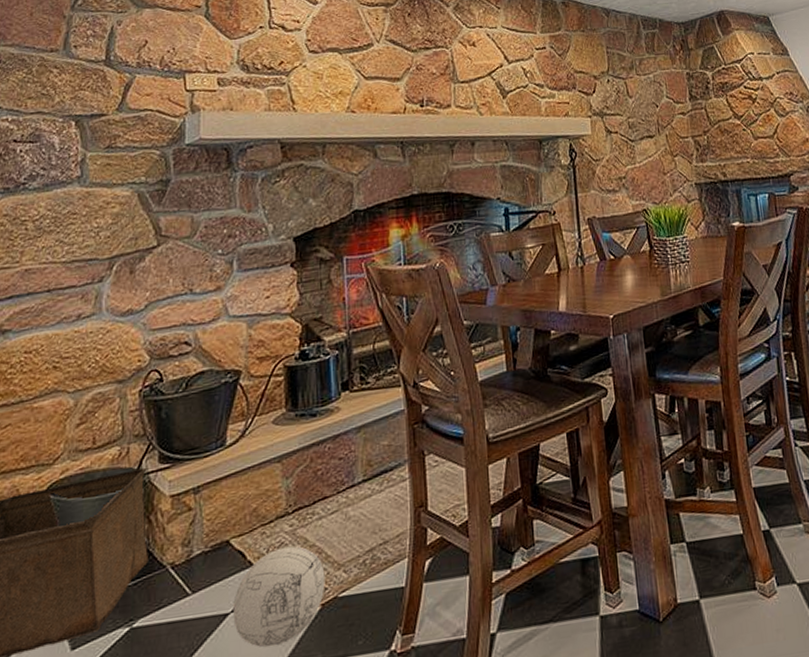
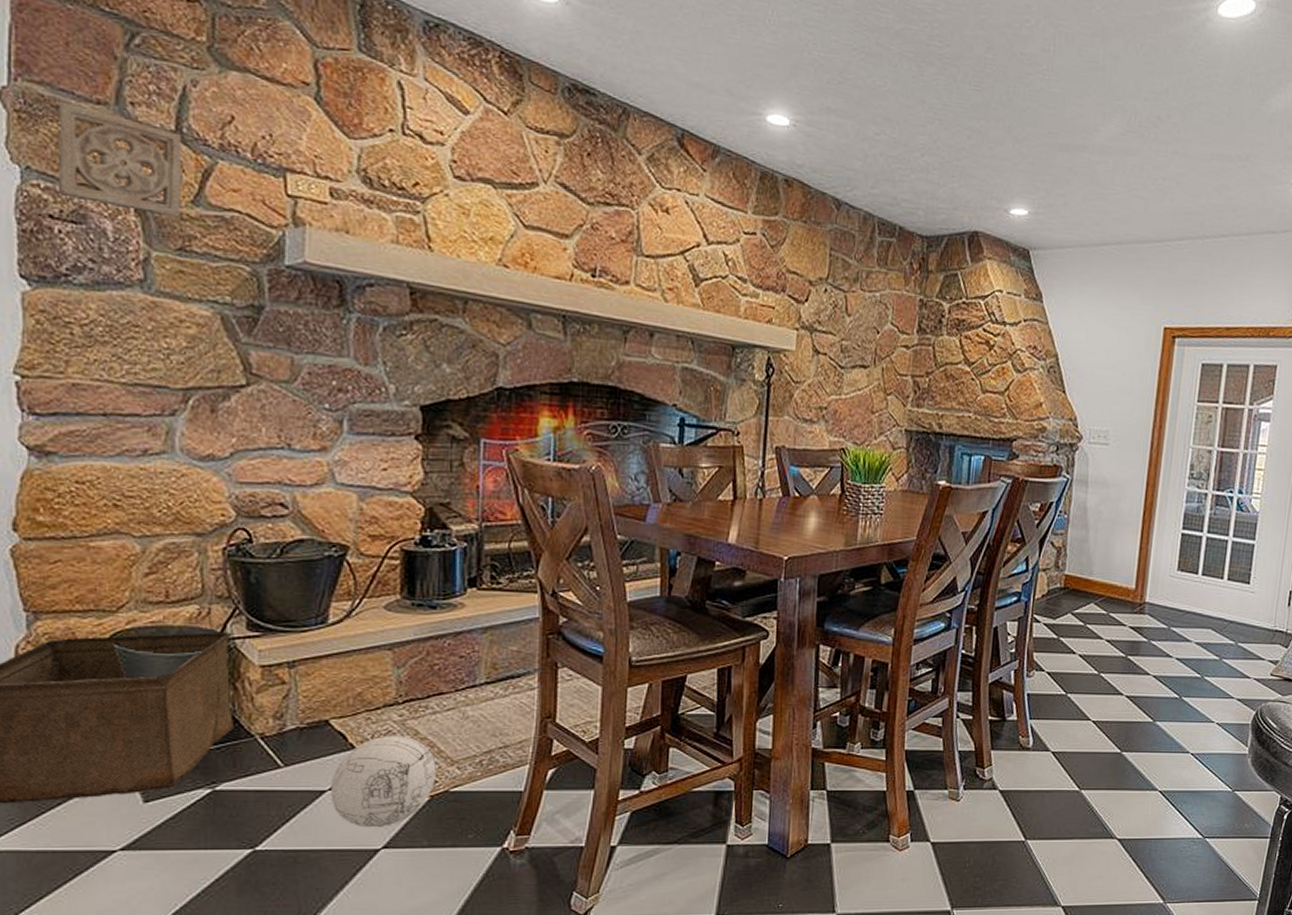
wall ornament: none [20,54,109,125] -> present [57,101,181,218]

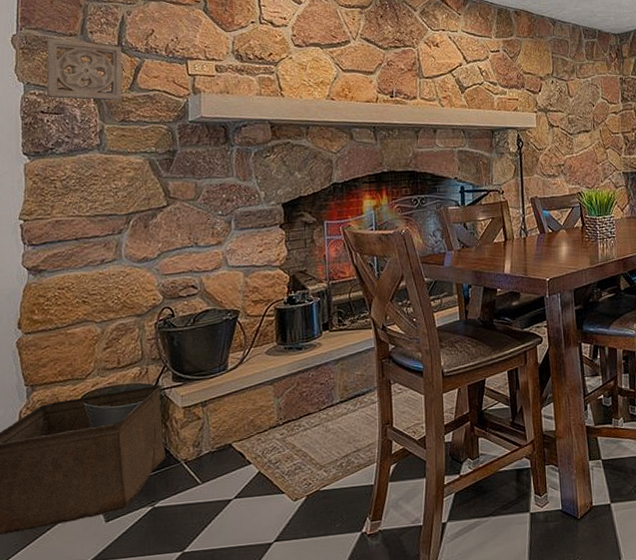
ball: present [331,735,436,828] -> none [235,450,310,526]

